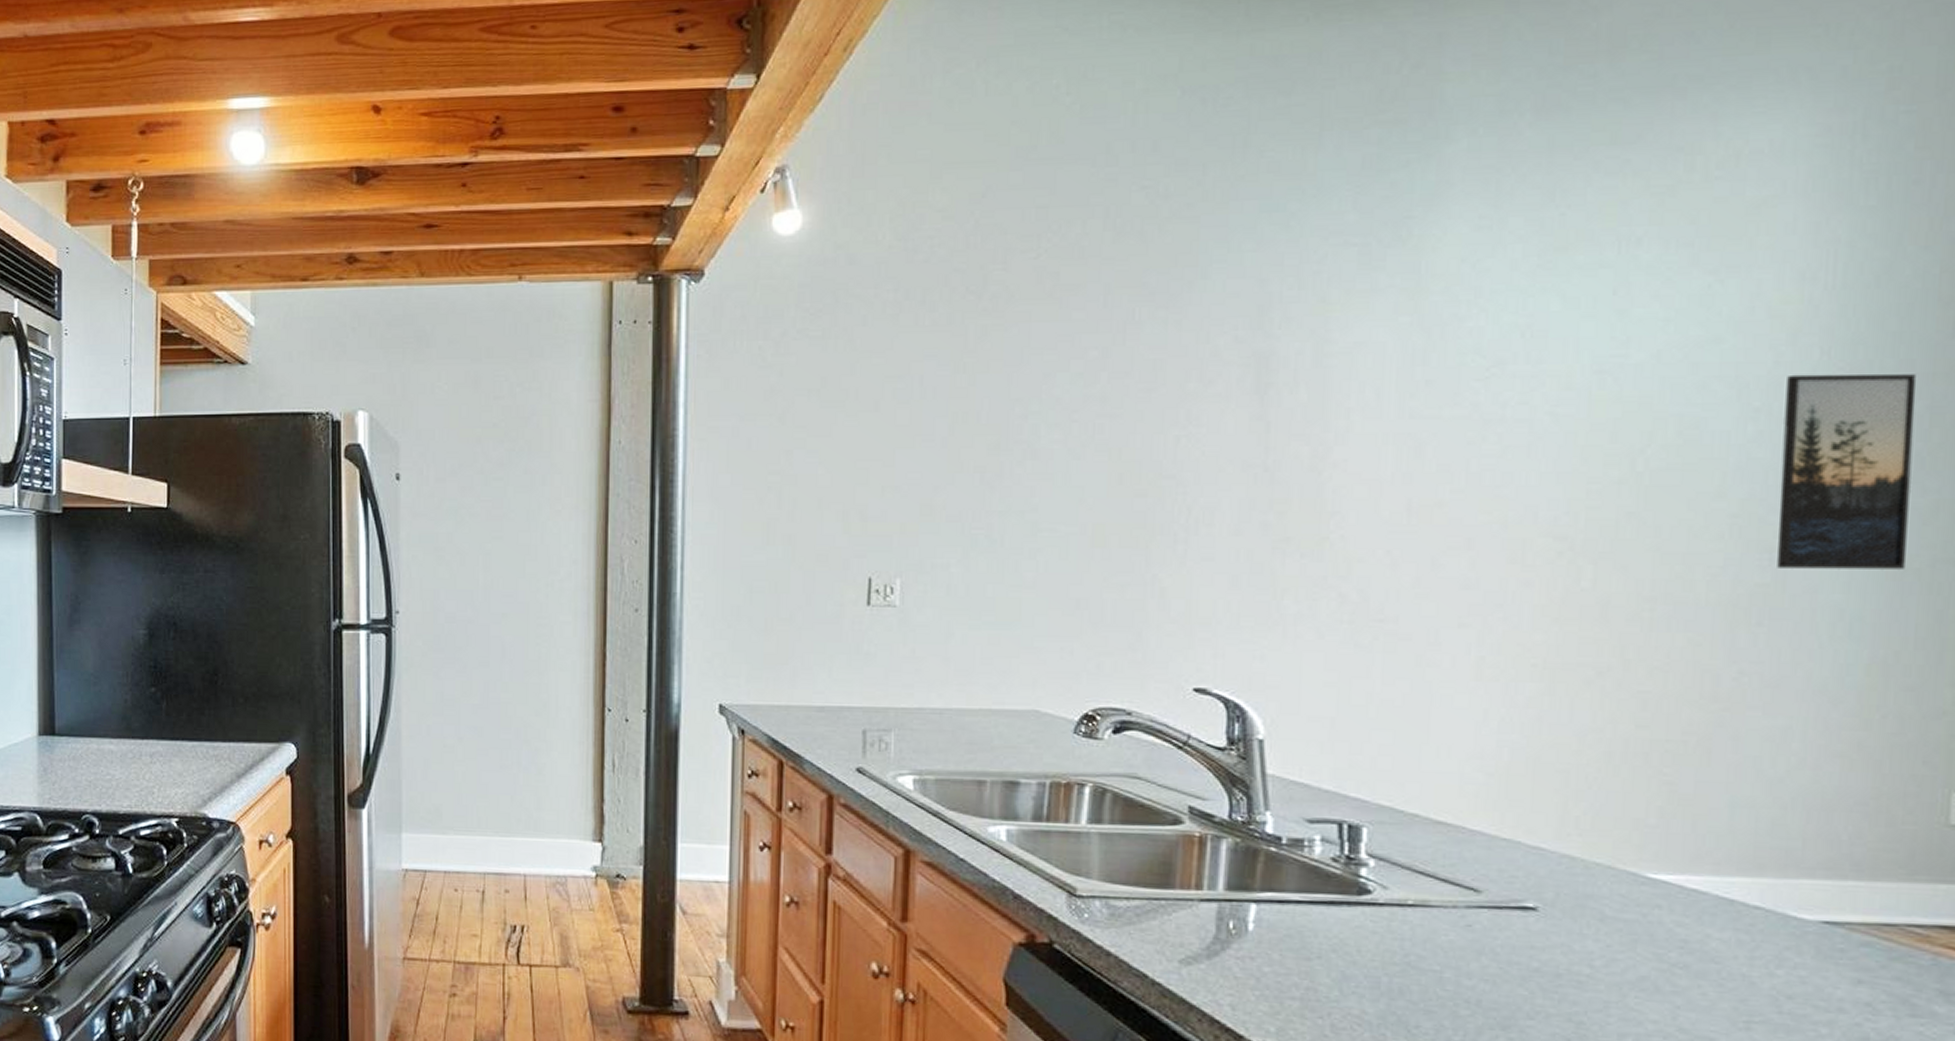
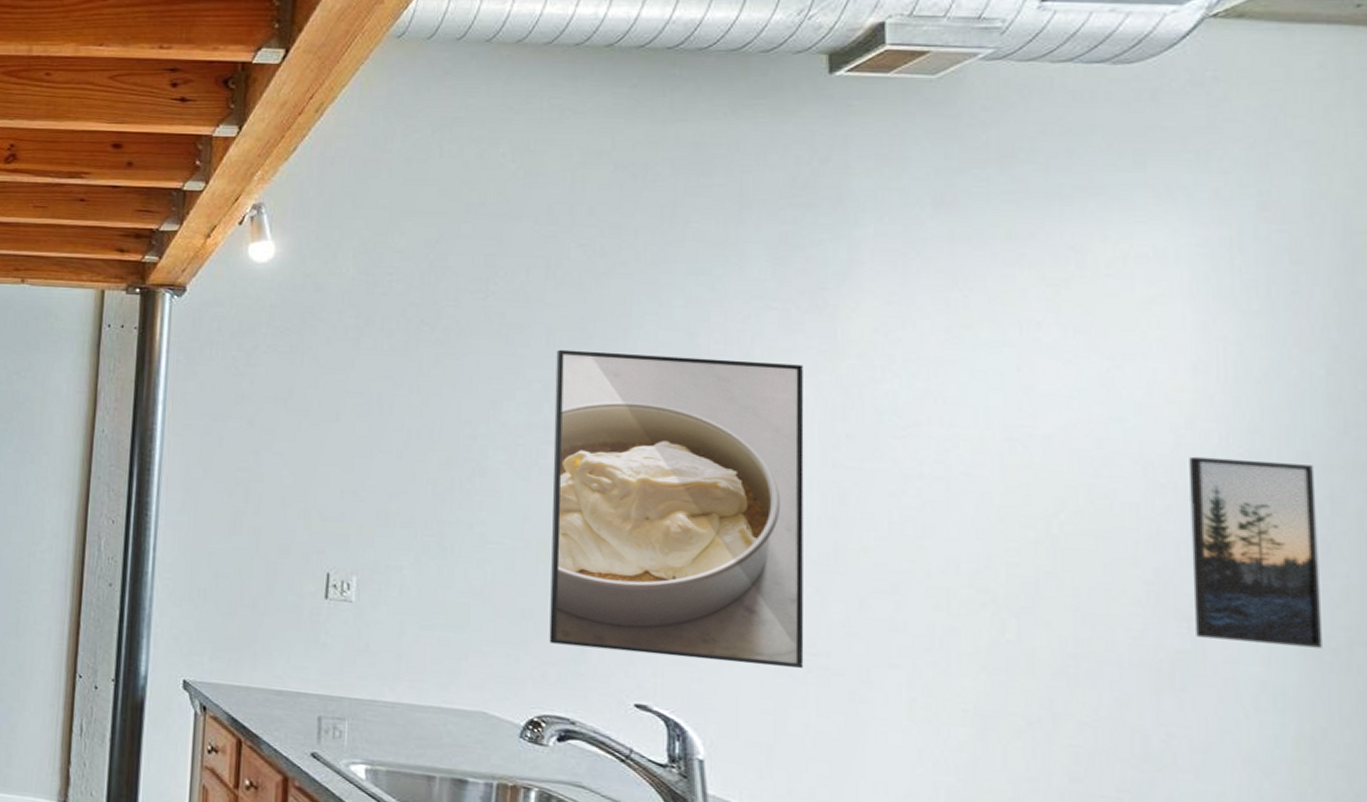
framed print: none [1105,306,1382,637] -> present [549,349,804,669]

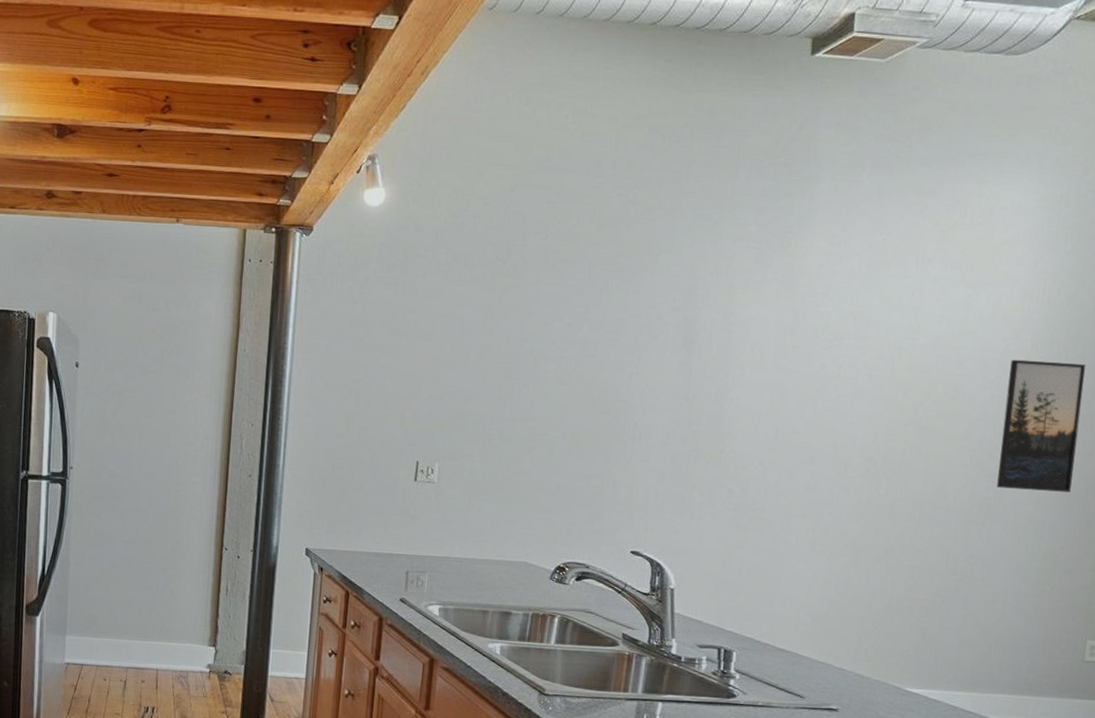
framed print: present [549,349,804,669] -> none [575,280,769,521]

